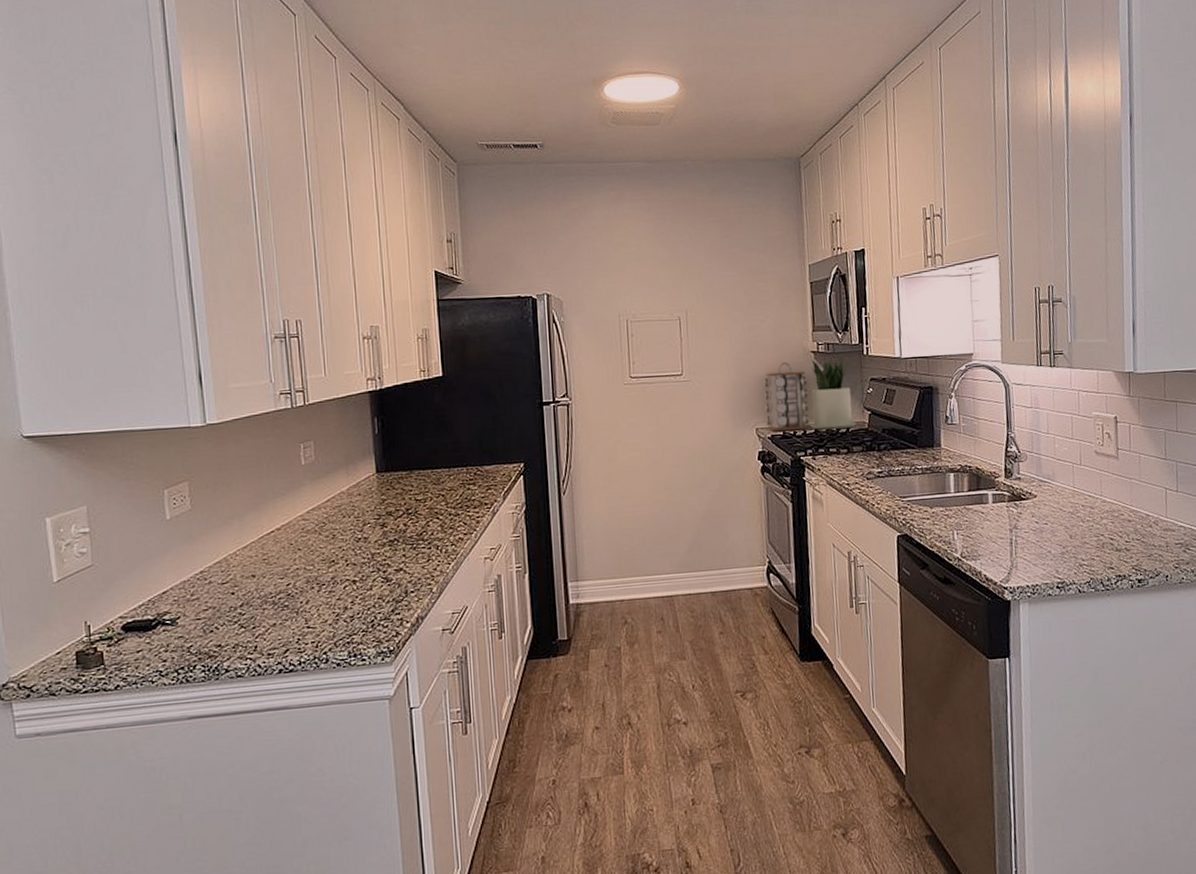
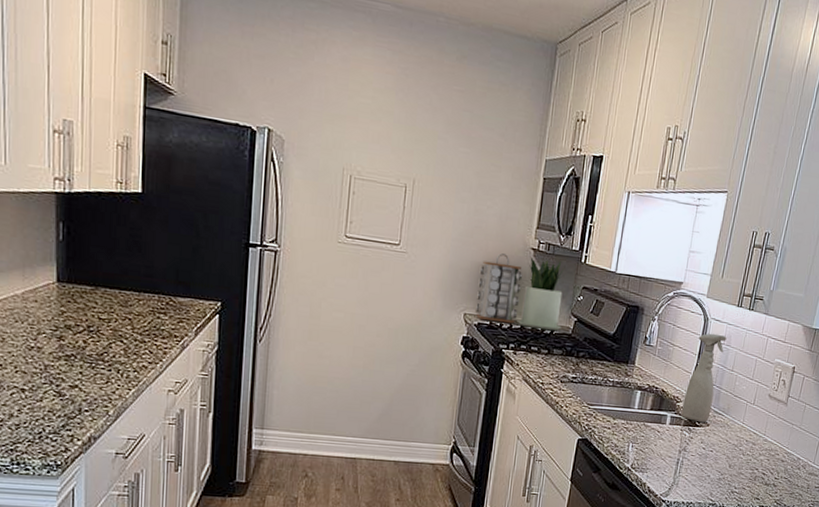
spray bottle: none [1001,398,1035,495] -> present [680,333,727,423]

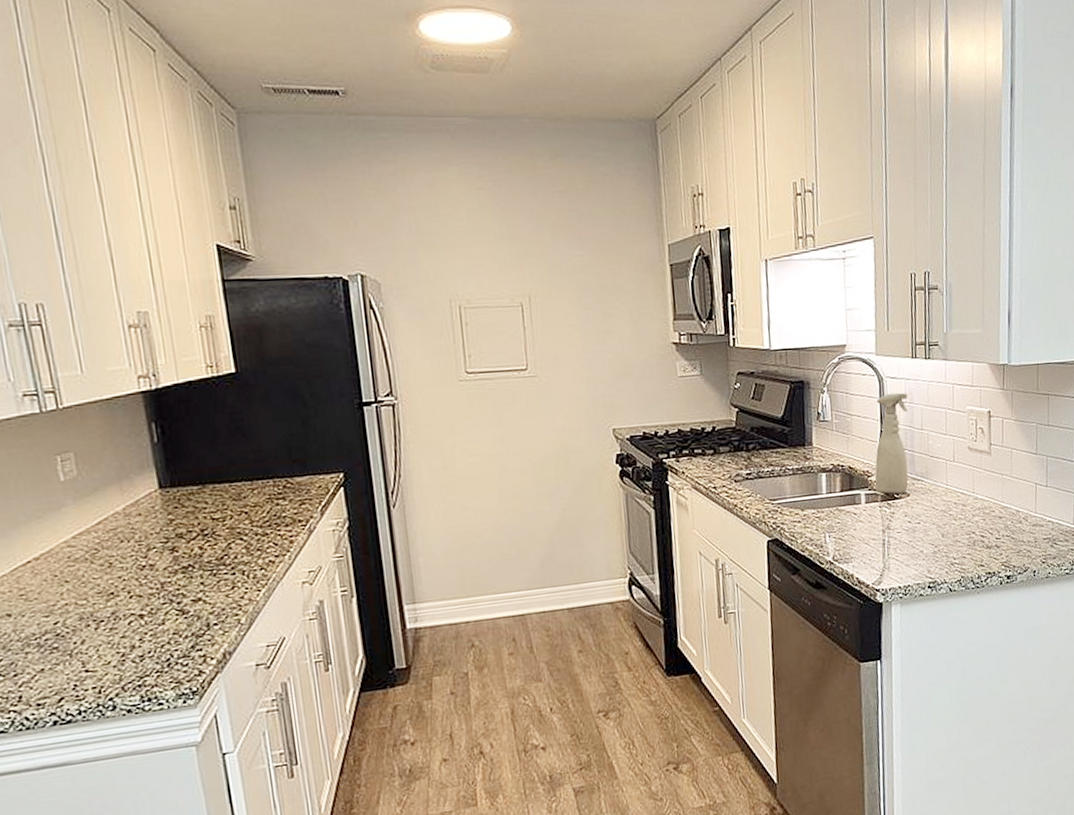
spice rack: present [474,253,523,324] -> none [620,355,672,433]
planter: present [517,258,566,331] -> none [672,350,723,430]

